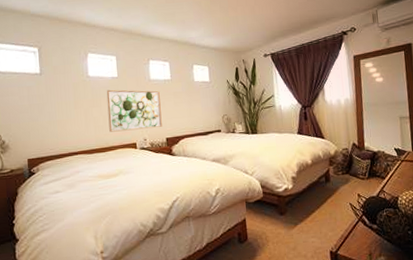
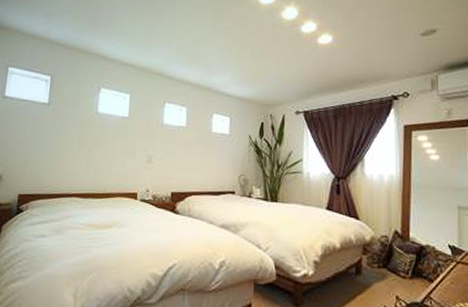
wall art: present [106,89,162,132] -> none [110,129,173,180]

